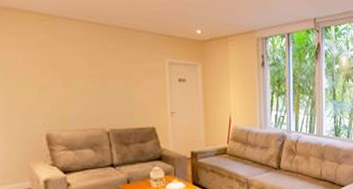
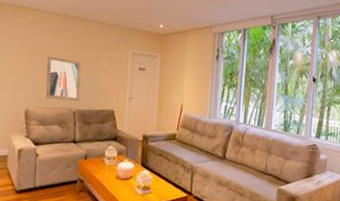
wall art: none [67,70,112,120] -> present [45,56,82,101]

